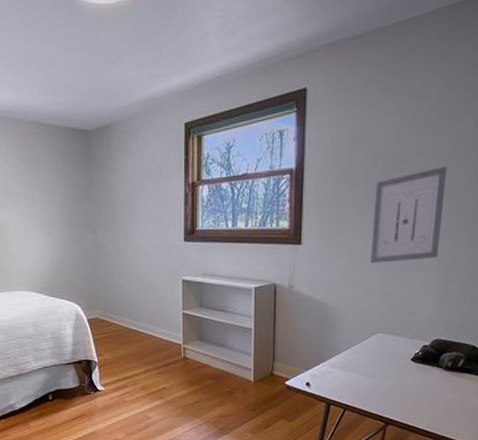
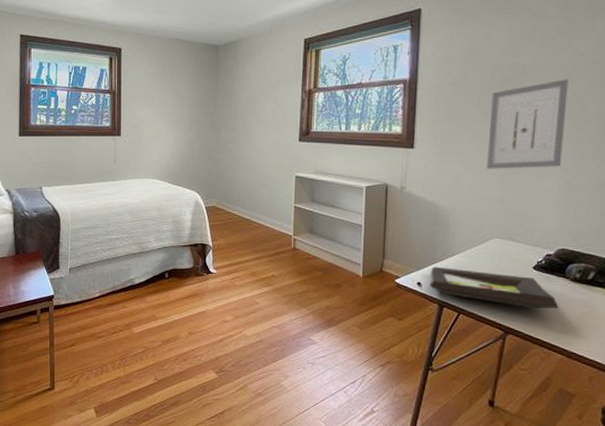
picture frame: none [317,365,433,399] -> present [429,266,559,309]

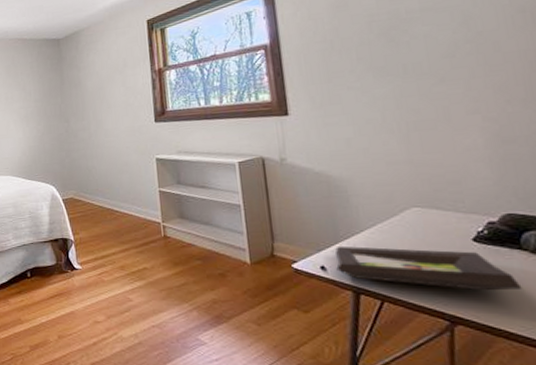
wall art: present [487,79,568,169] -> none [373,18,483,129]

